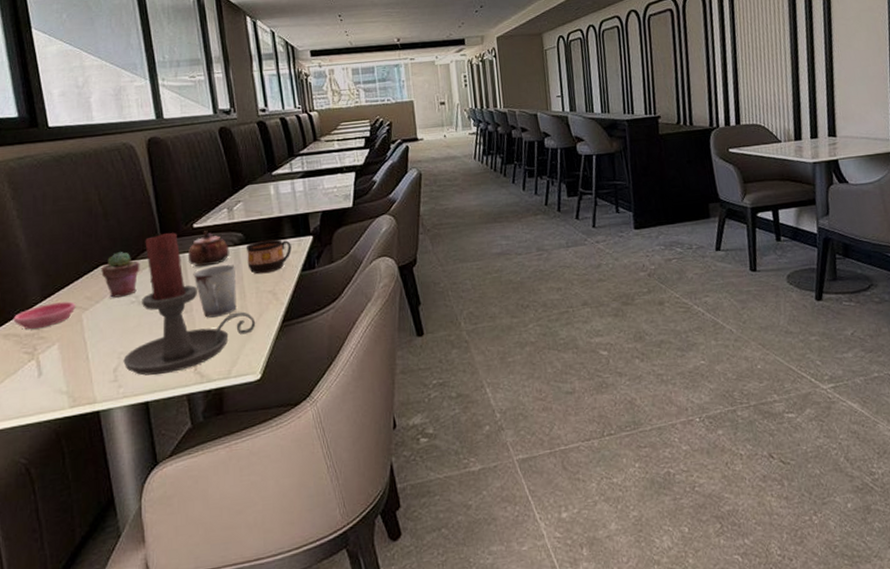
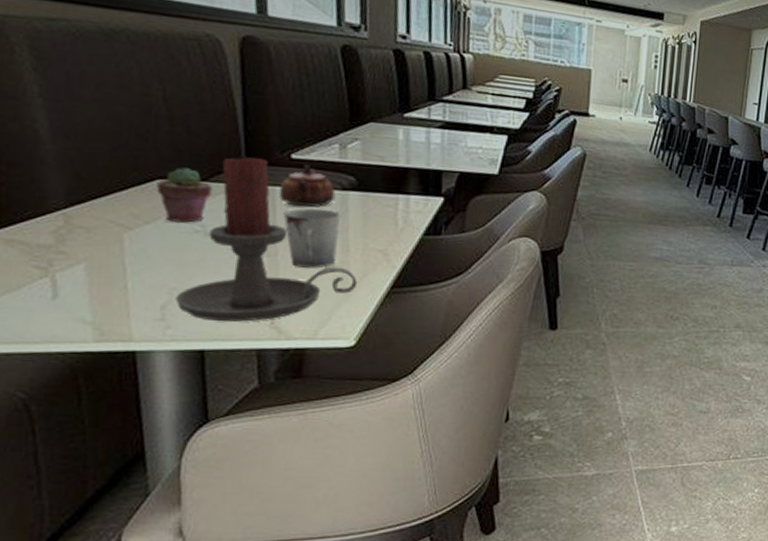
saucer: present [13,301,76,330] -> none [21,212,116,241]
cup: present [246,239,292,274] -> none [356,190,416,230]

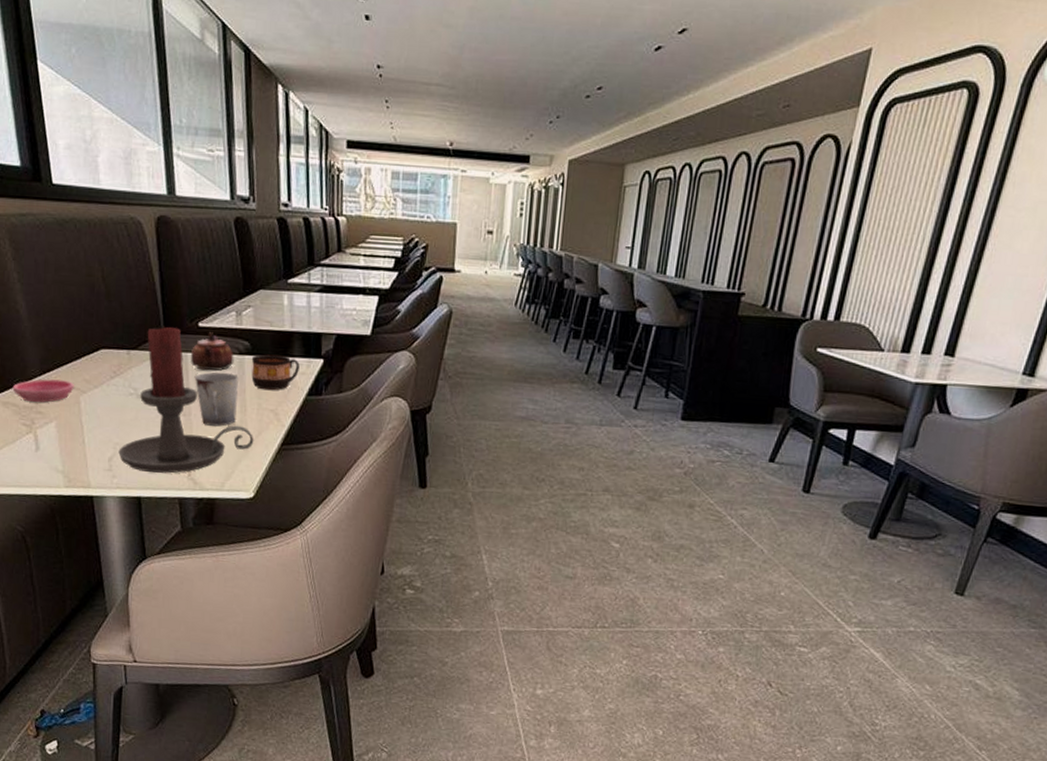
saucer: none [21,212,116,241] -> present [12,379,74,403]
potted succulent: present [156,168,213,223] -> none [101,338,141,387]
cup: none [356,190,416,230] -> present [251,354,300,391]

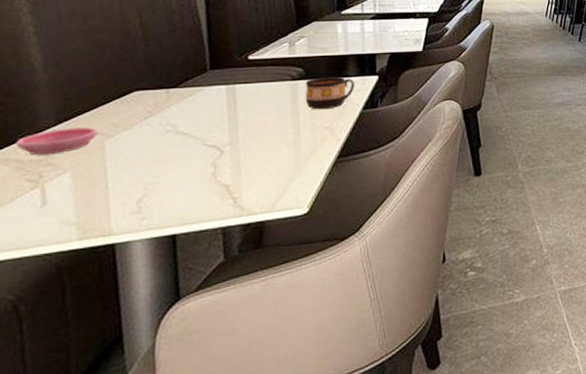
candle holder: present [118,326,254,474] -> none [150,62,308,208]
teapot: present [190,332,234,371] -> none [238,63,287,99]
cup: present [194,372,238,427] -> none [243,98,291,151]

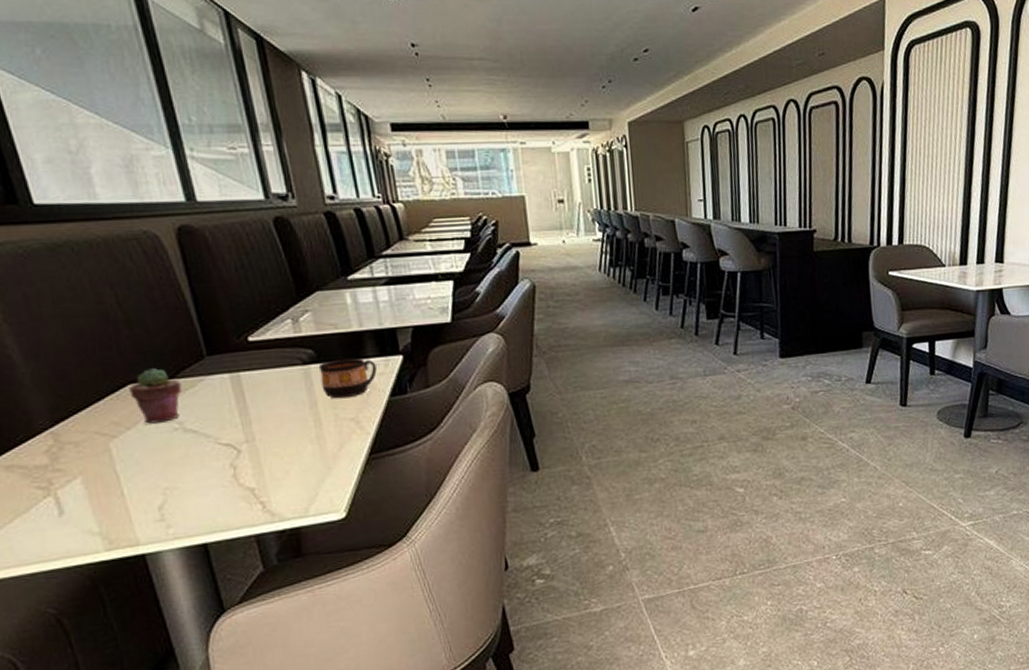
saucer: present [15,127,99,156] -> none [15,427,100,461]
potted succulent: none [133,79,182,126] -> present [129,368,182,424]

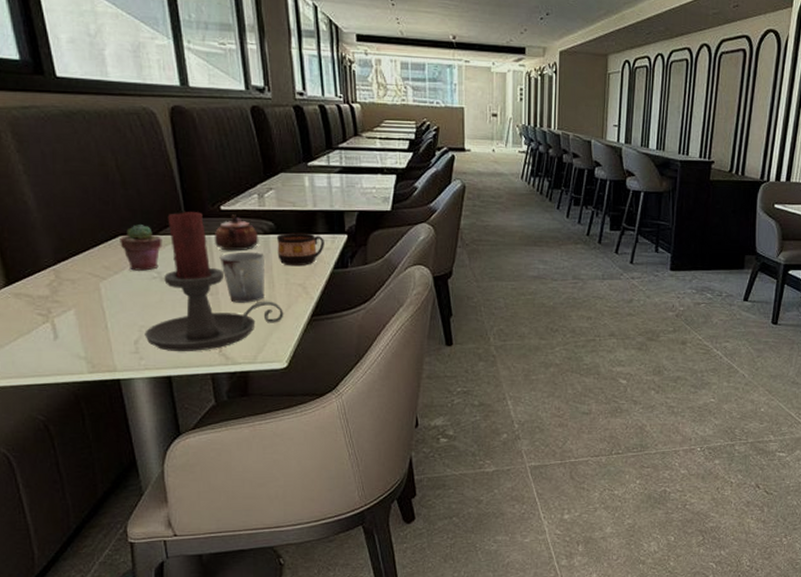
candle holder: none [170,346,337,514] -> present [145,210,284,352]
teapot: none [243,345,298,389] -> present [214,214,259,251]
cup: none [252,386,311,449] -> present [219,251,265,303]

